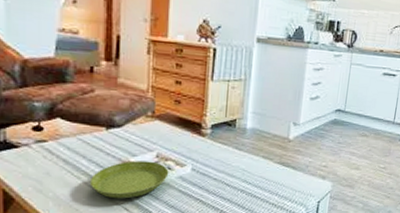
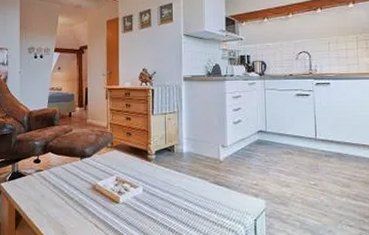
saucer: present [89,160,169,199] -> none [70,184,126,217]

